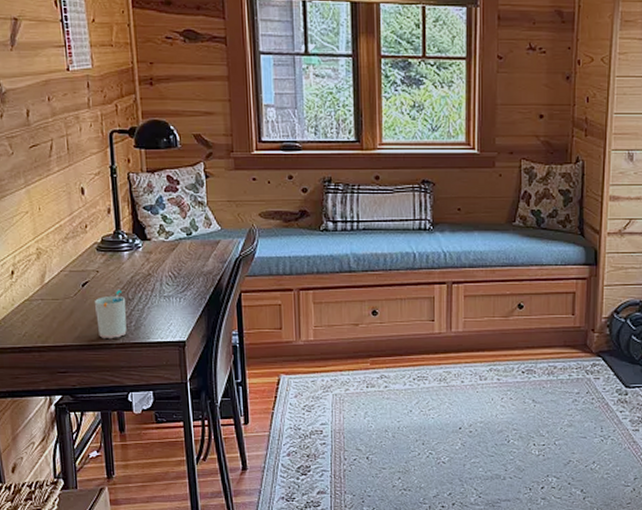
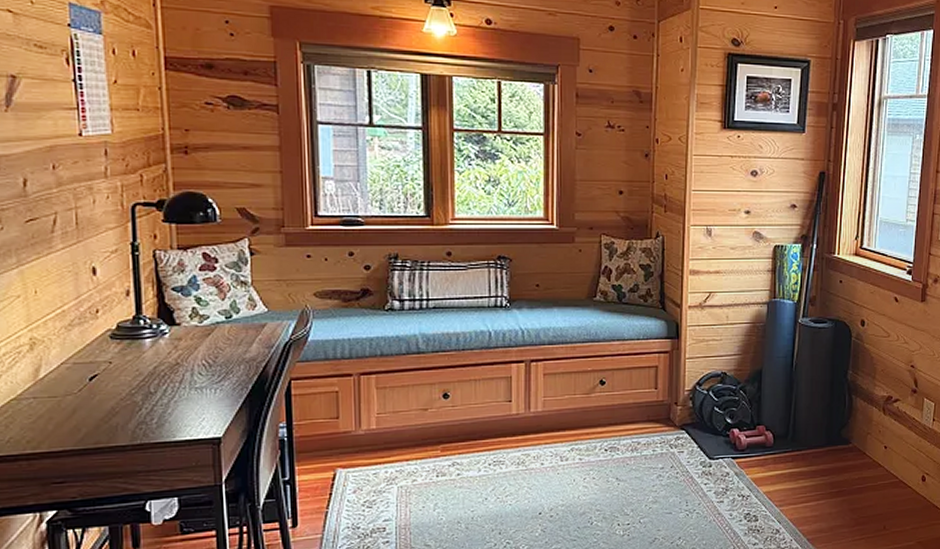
cup: present [94,290,127,339] -> none [104,383,147,441]

